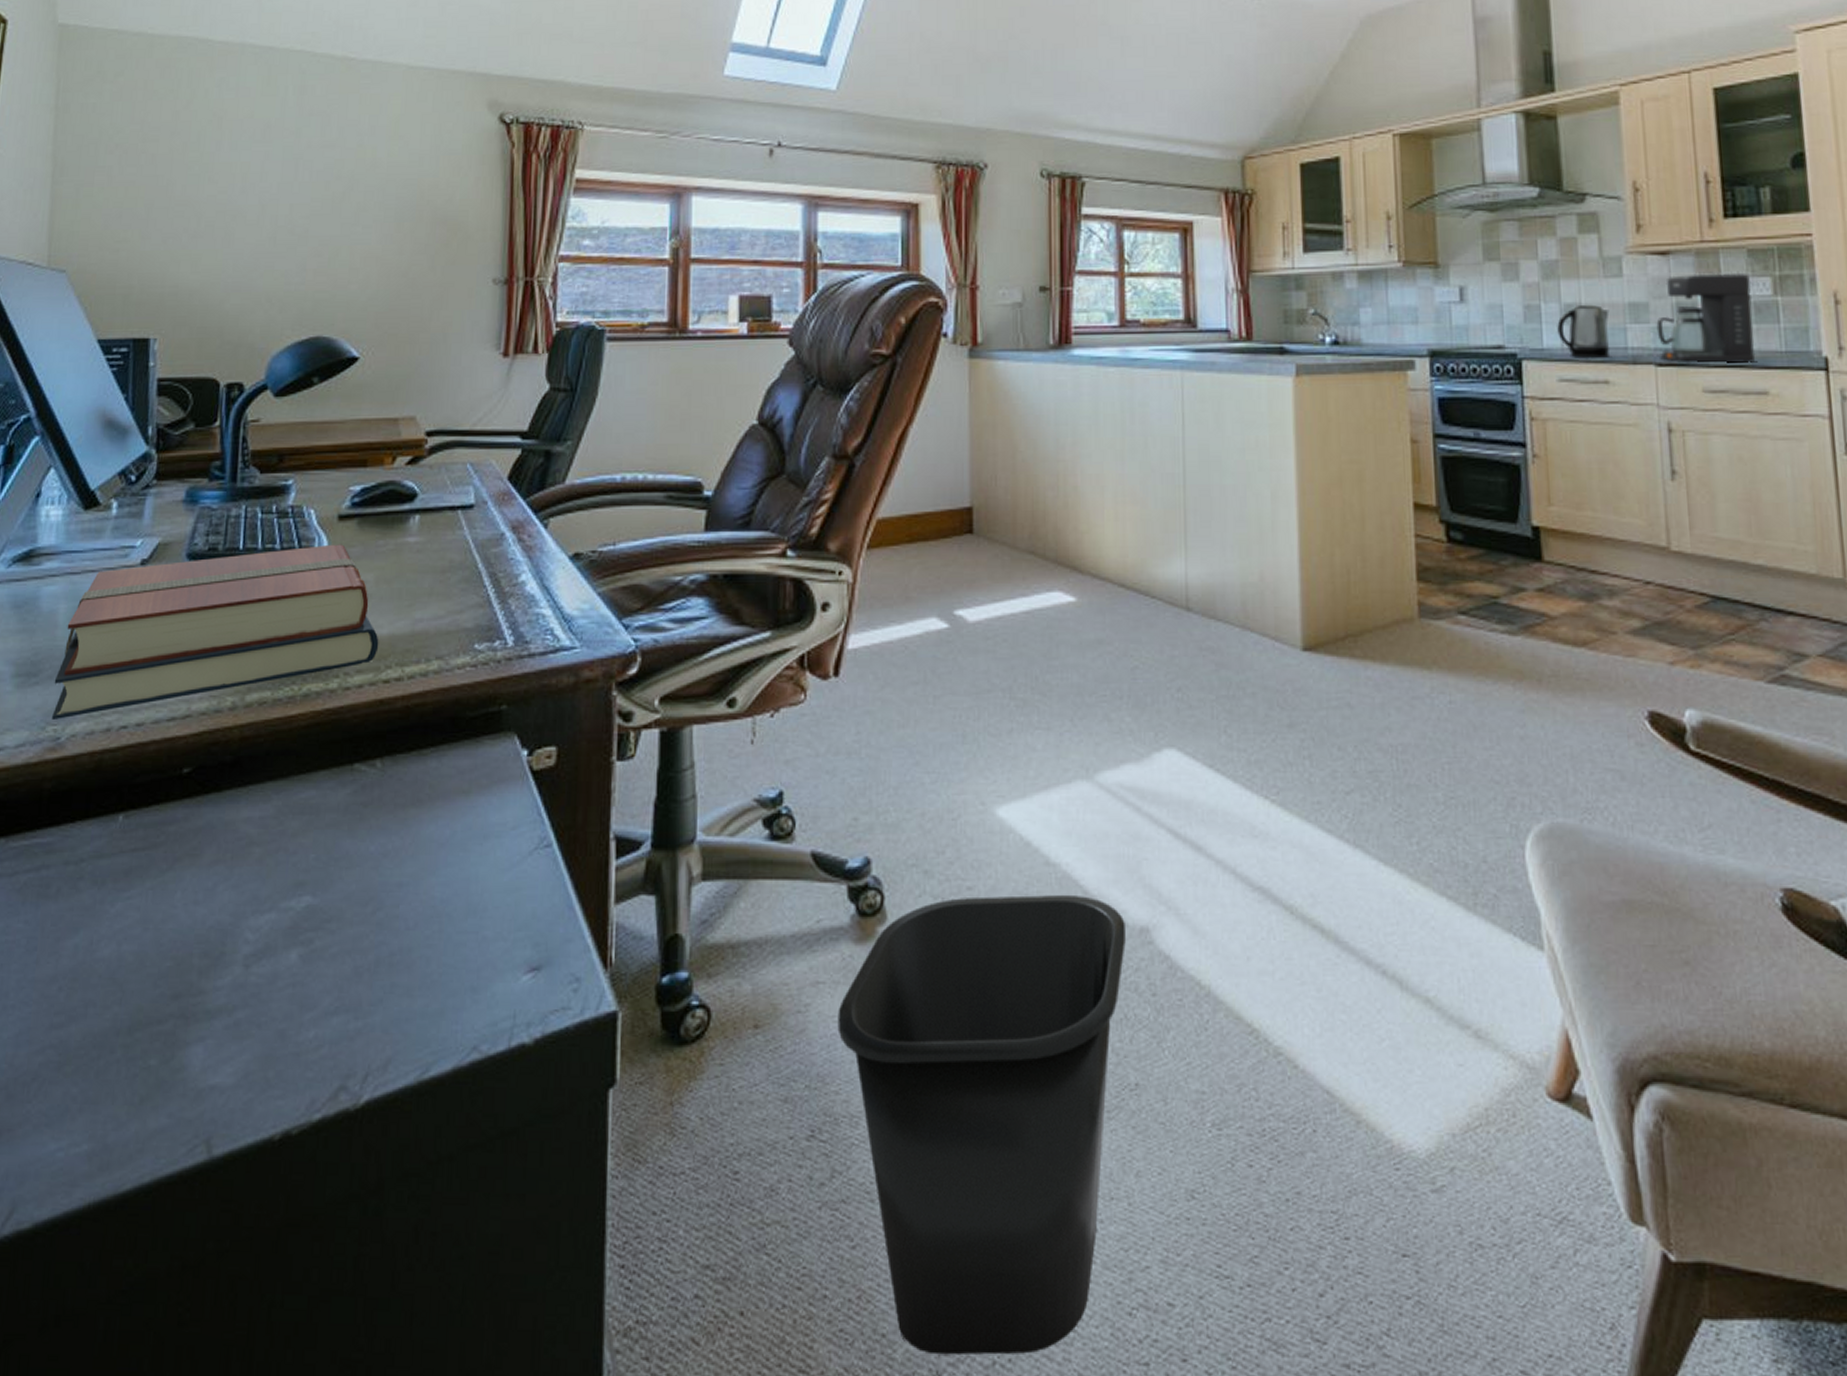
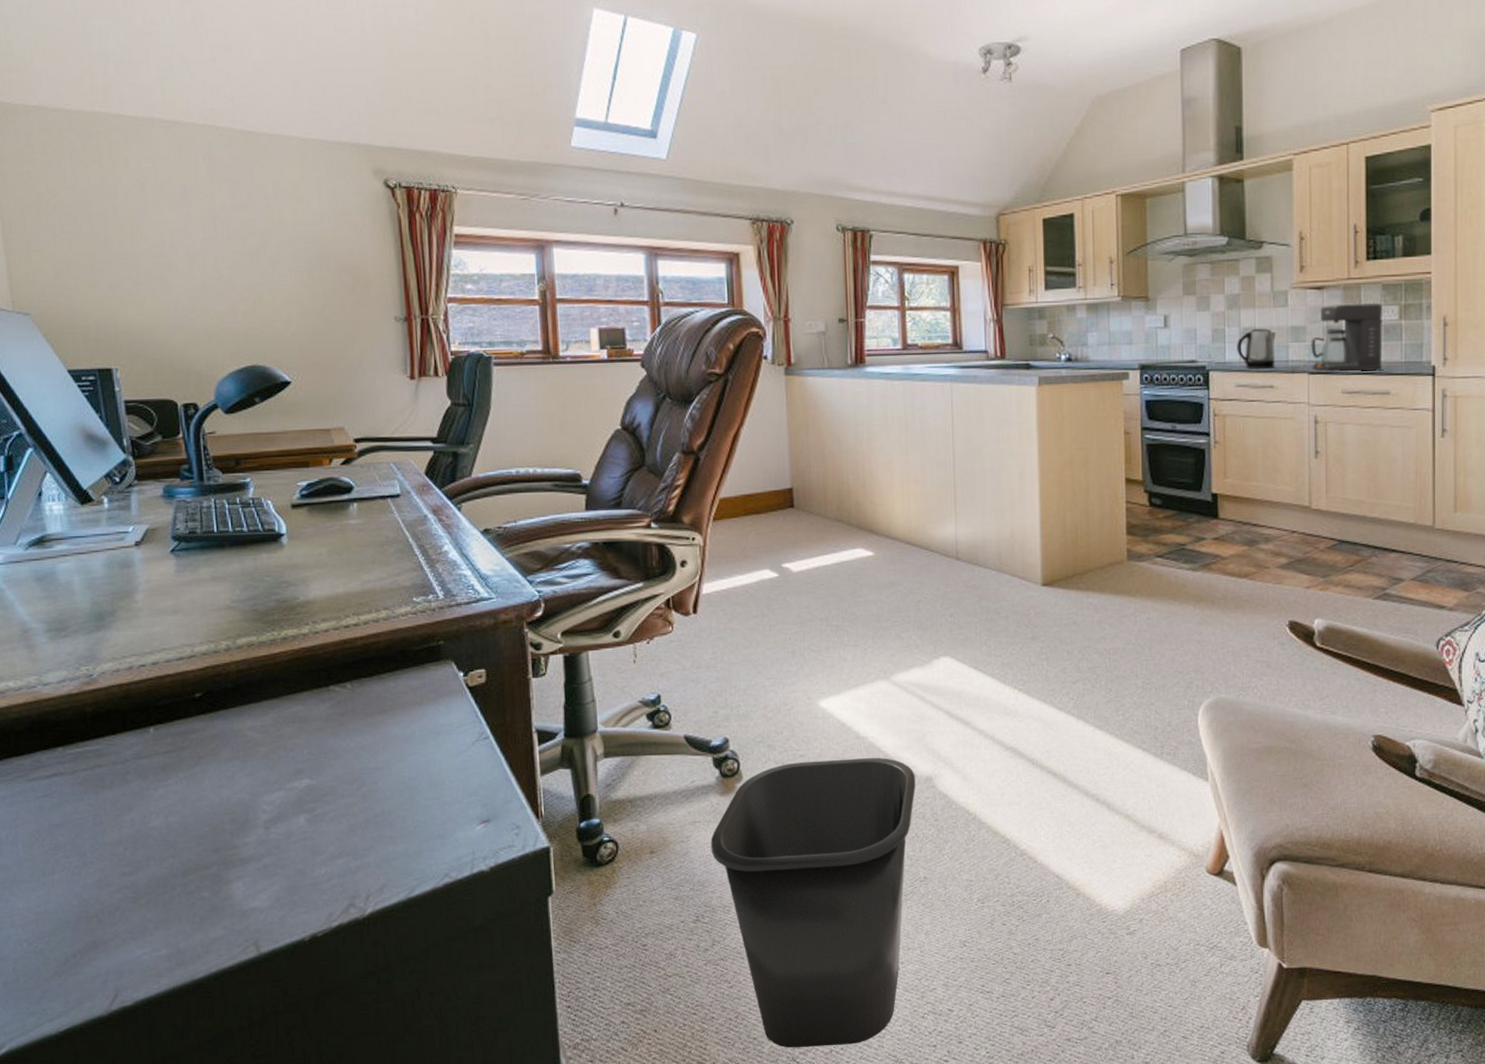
books: present [52,544,379,719] -> none [80,526,338,662]

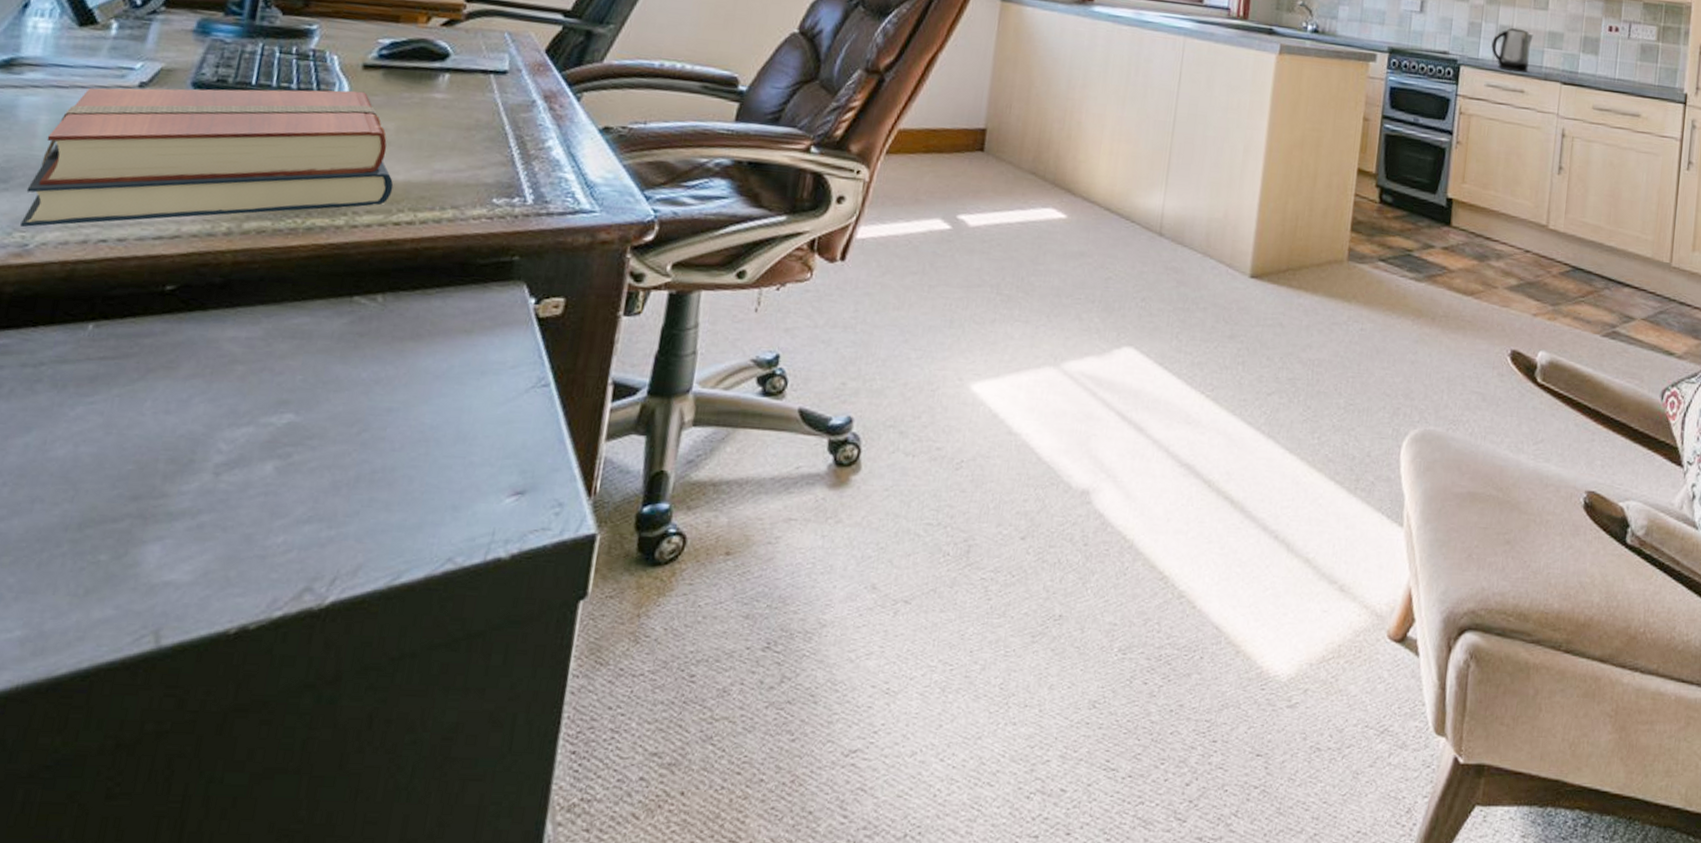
books: none [80,526,338,662] -> present [20,87,394,227]
waste bin: present [710,758,916,1048] -> none [803,456,1070,829]
coffee maker: present [1311,303,1384,372] -> none [1565,15,1642,91]

